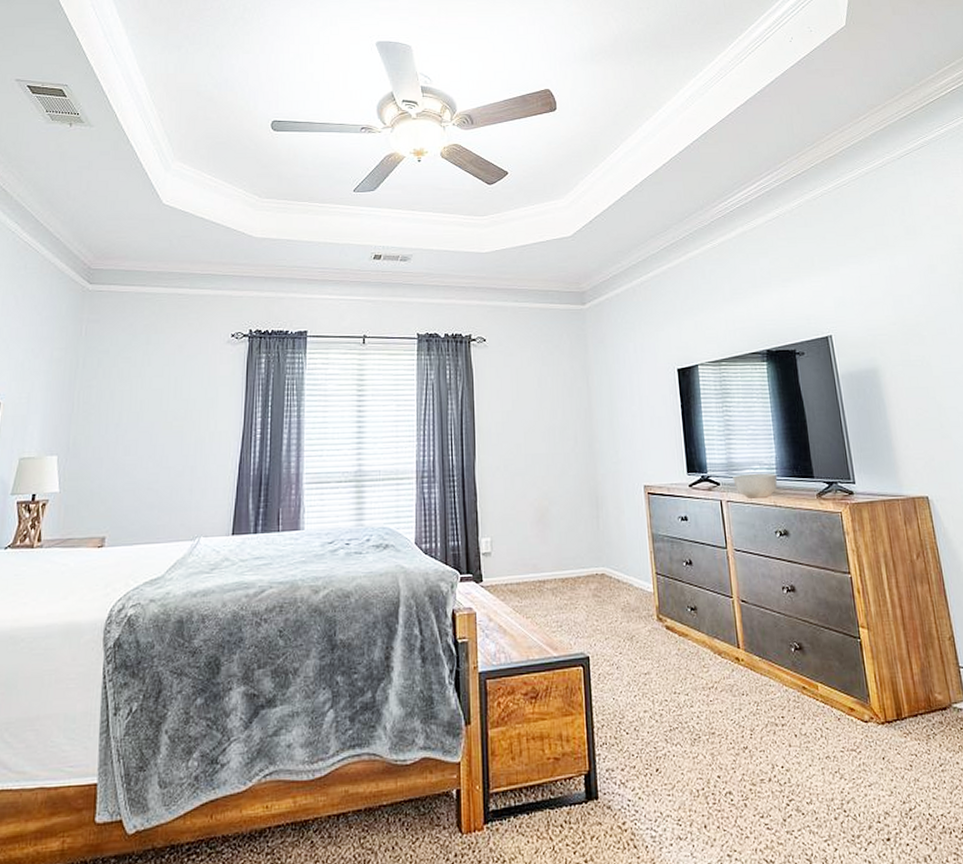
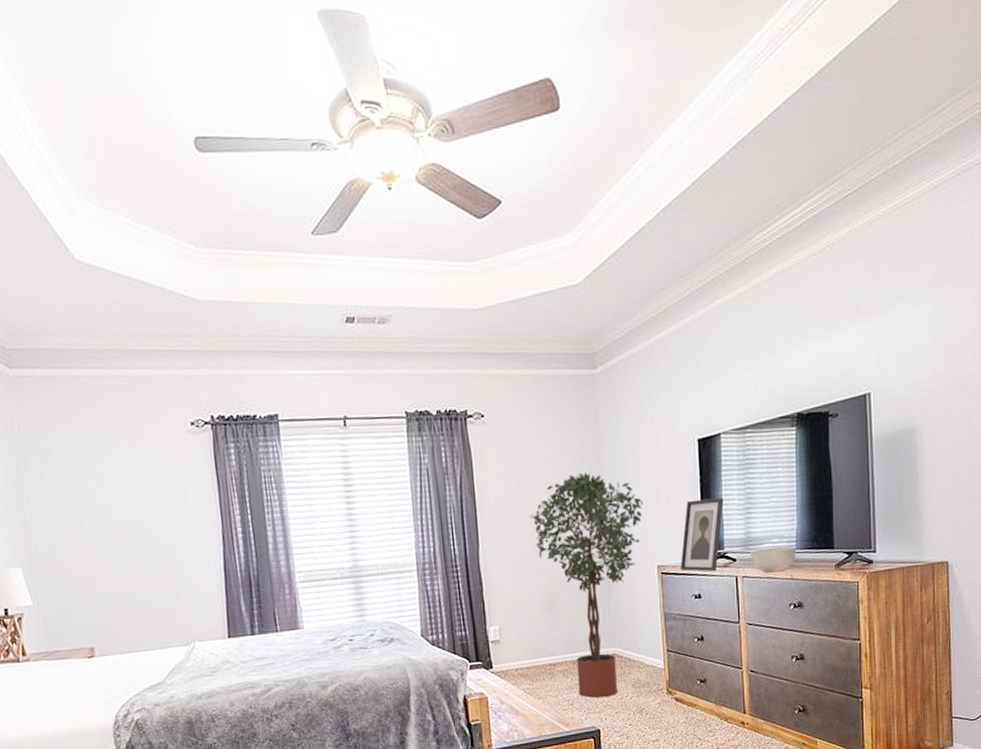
potted tree: none [524,393,628,620] -> present [530,472,643,698]
picture frame: none [666,423,705,495] -> present [680,497,724,572]

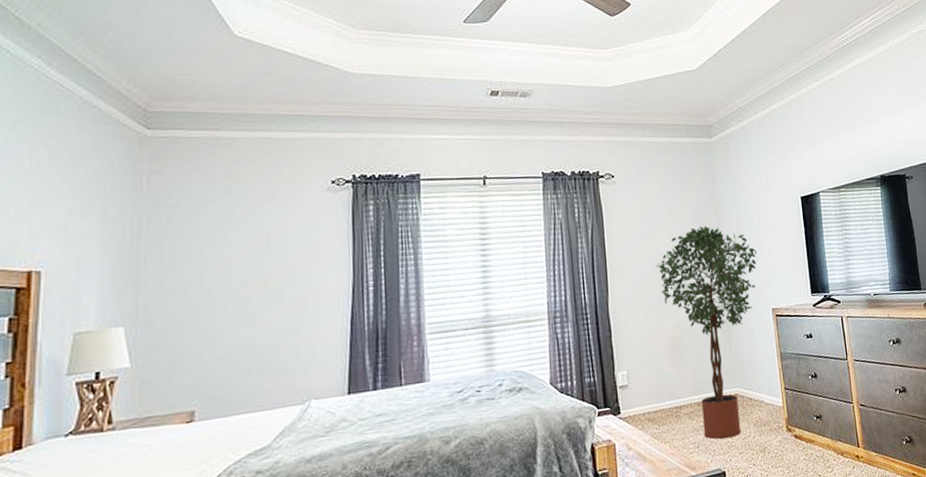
picture frame: present [680,497,724,572] -> none [792,246,826,314]
bowl: present [750,546,797,574] -> none [852,288,891,314]

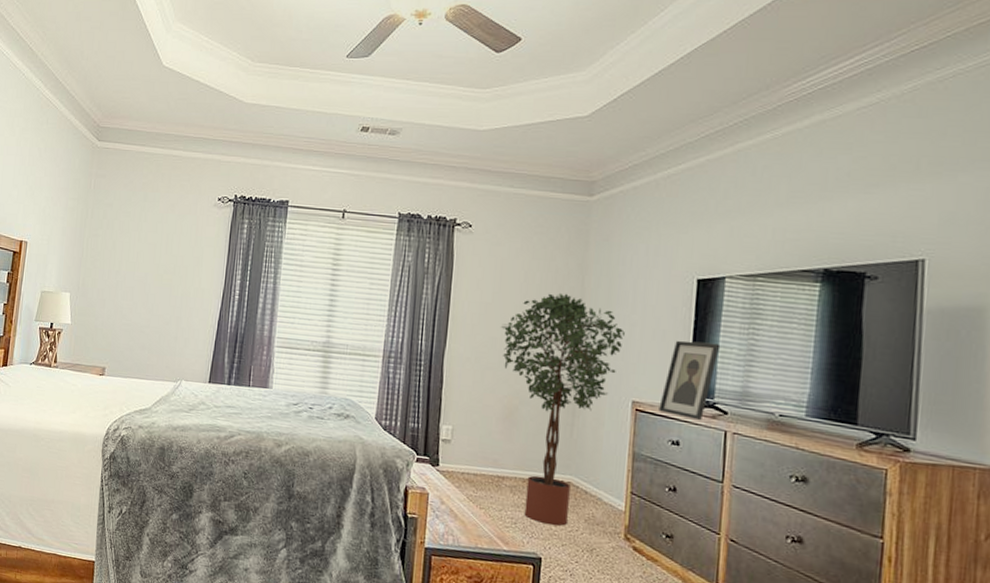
picture frame: none [792,246,826,314] -> present [658,340,721,421]

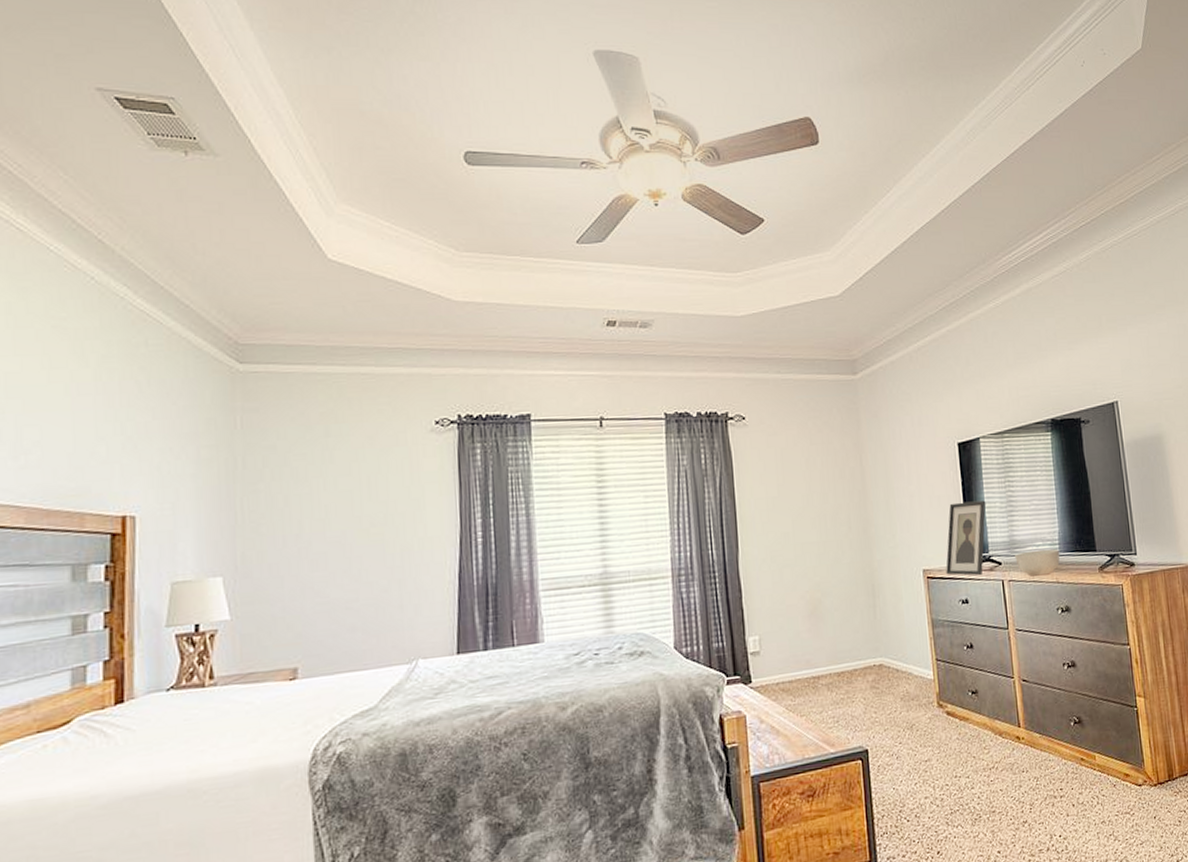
potted tree: present [501,292,625,526] -> none [791,474,906,714]
bowl: none [746,406,807,439] -> present [1015,548,1060,578]

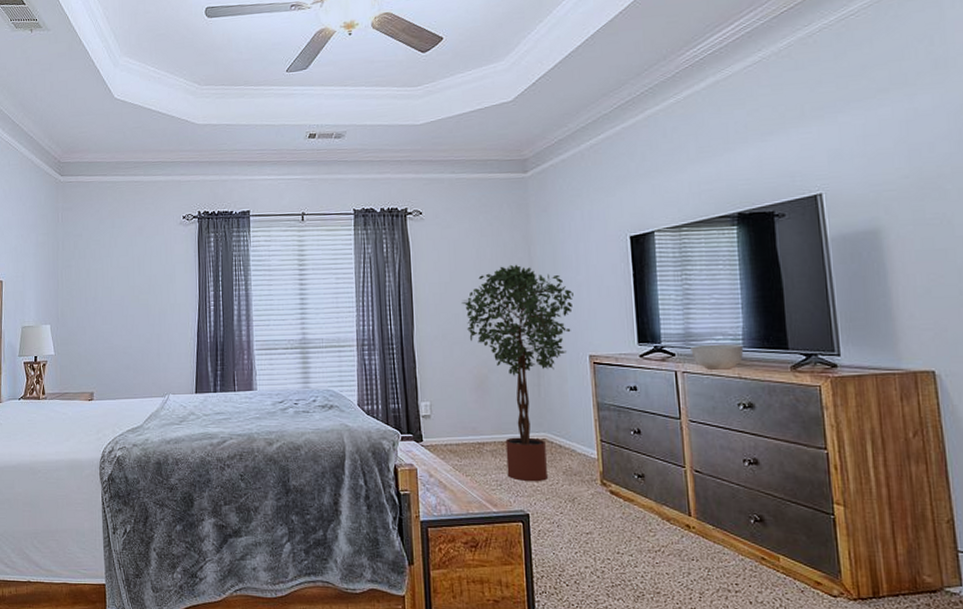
potted tree: none [791,474,906,714] -> present [462,264,573,481]
picture frame: present [946,500,986,576] -> none [613,292,660,365]

